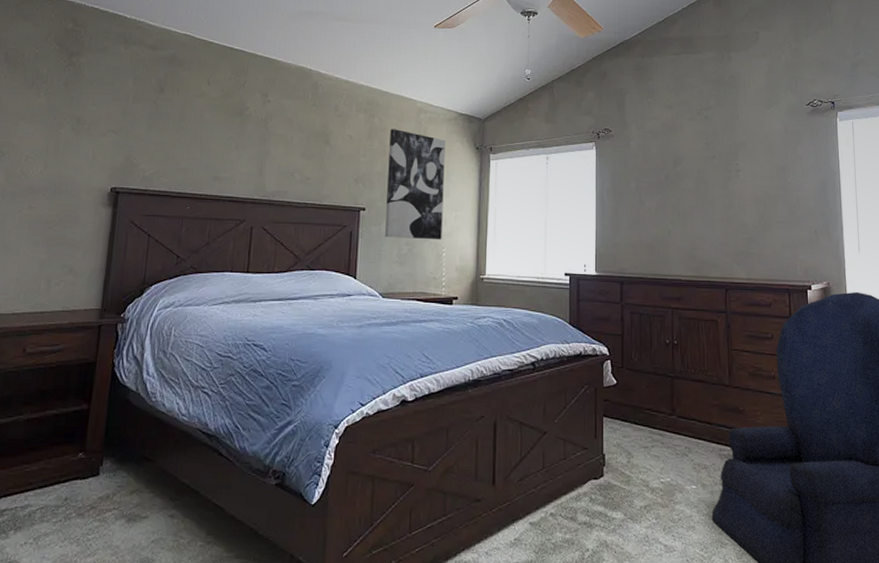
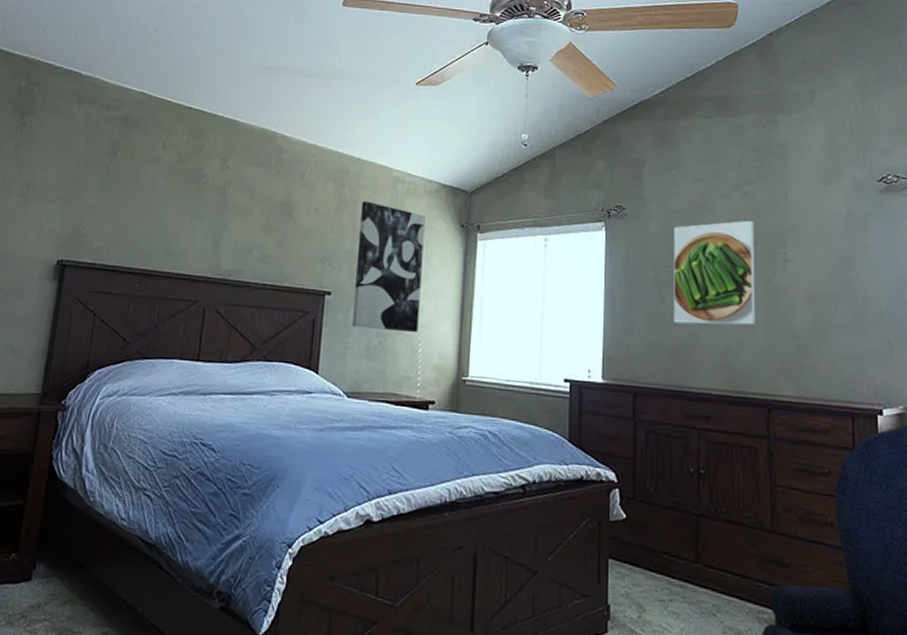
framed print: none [651,138,716,224] -> present [673,220,756,325]

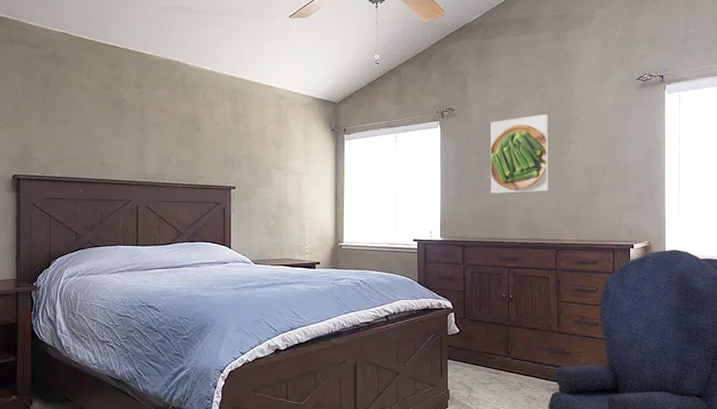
wall art: present [352,201,425,333] -> none [254,115,304,213]

